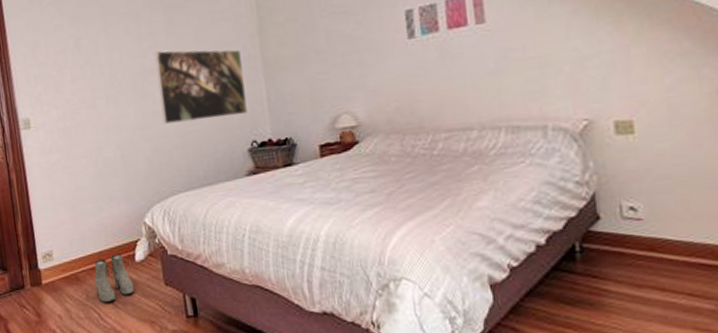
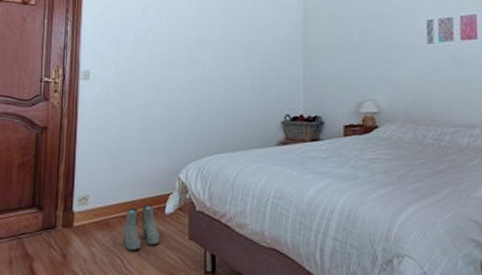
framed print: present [154,49,248,124] -> none [209,27,285,91]

